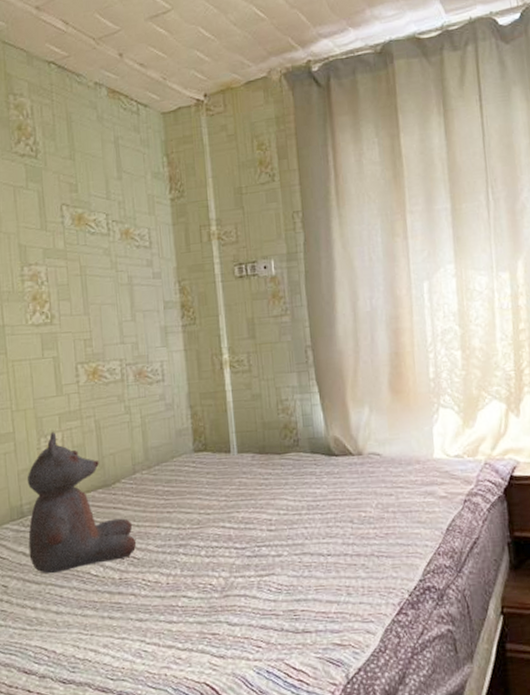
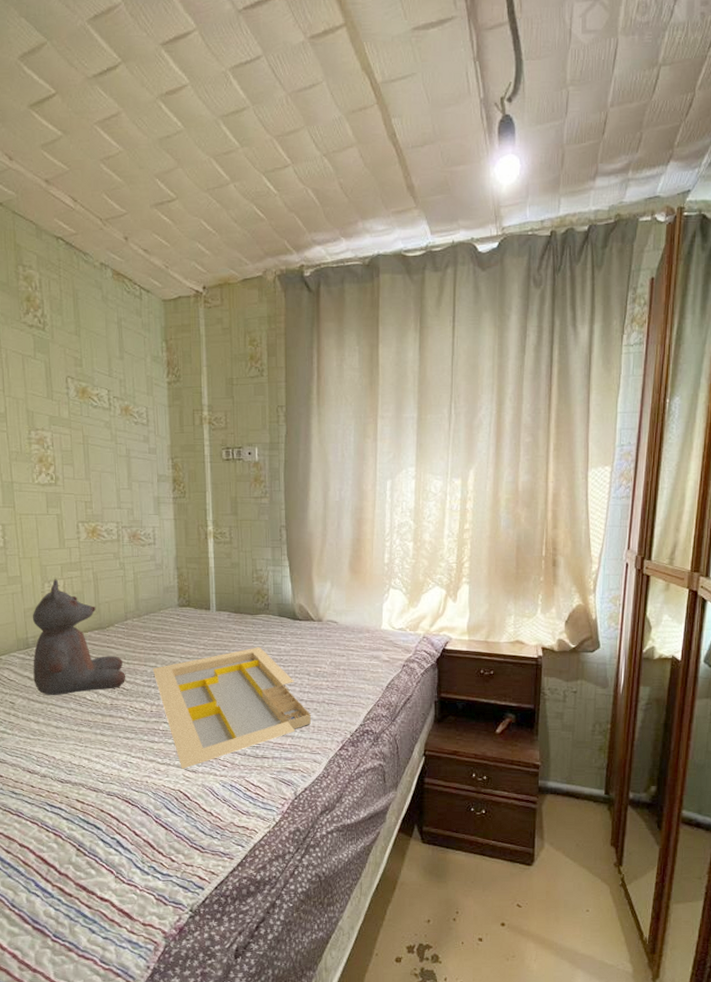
serving tray: none [166,493,359,655] -> present [152,647,311,769]

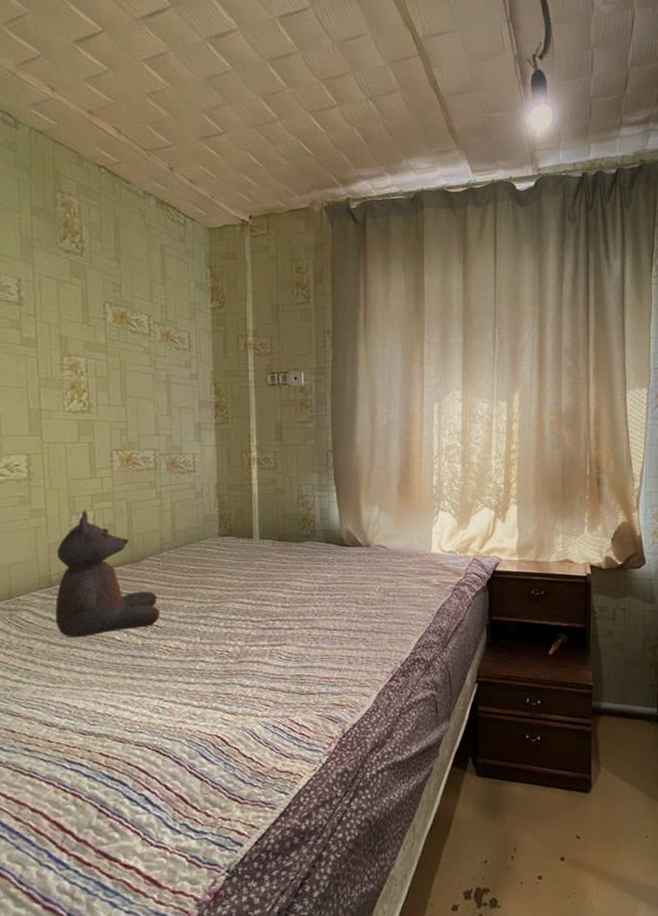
serving tray: present [152,647,311,769] -> none [189,576,359,711]

